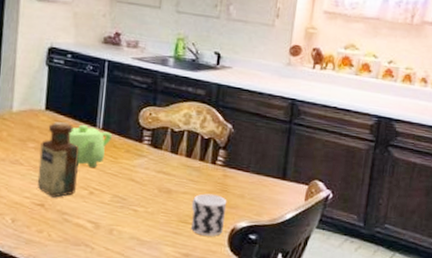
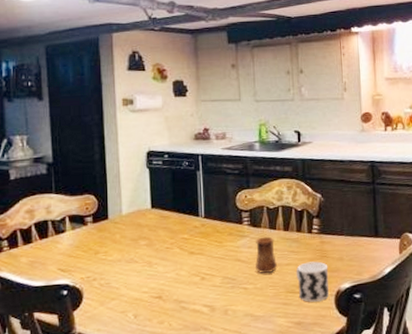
bottle: present [38,121,80,198] -> none [151,216,188,289]
teapot: present [68,124,112,167] -> none [175,216,214,256]
cup: none [150,159,174,198] -> present [255,236,277,273]

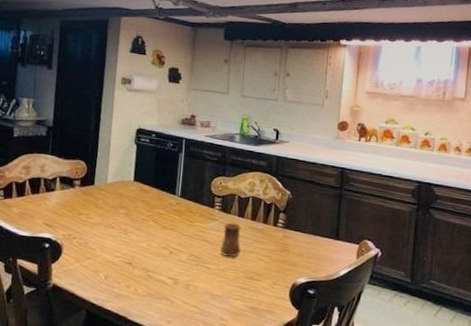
cup: present [296,261,329,302] -> none [256,252,288,291]

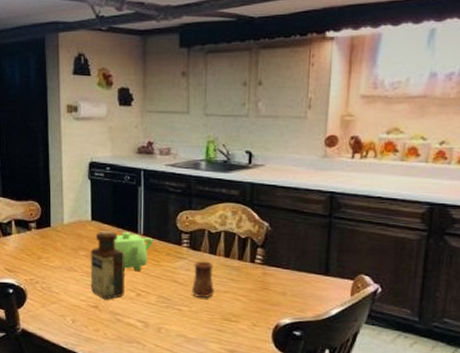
bottle: none [127,190,162,257] -> present [90,229,125,300]
teapot: none [152,193,188,230] -> present [114,231,153,271]

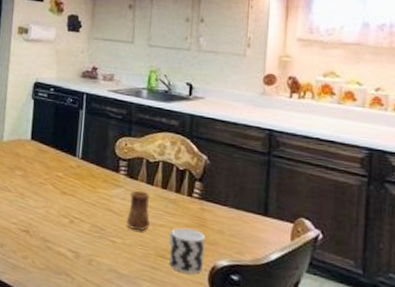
bottle: present [90,229,125,300] -> none [24,150,61,225]
teapot: present [114,231,153,271] -> none [51,154,90,196]
cup: none [233,292,269,333] -> present [168,227,206,274]

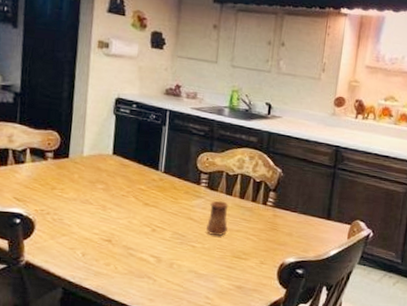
cup: present [168,227,206,274] -> none [244,231,277,270]

